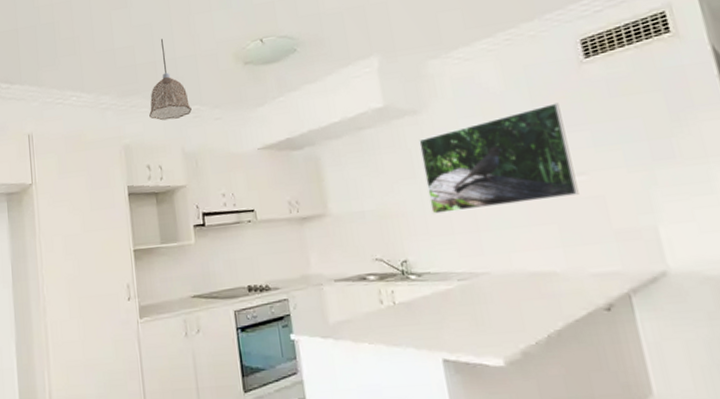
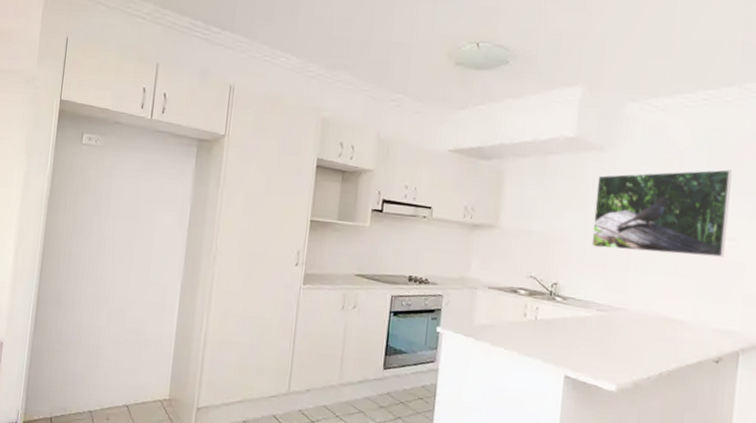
pendant lamp: present [149,39,192,121] -> none [353,19,395,103]

